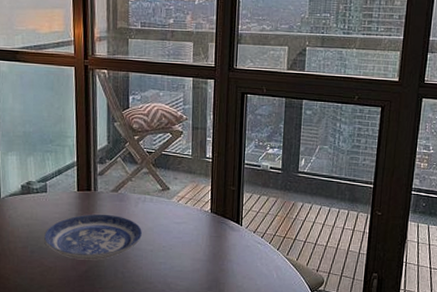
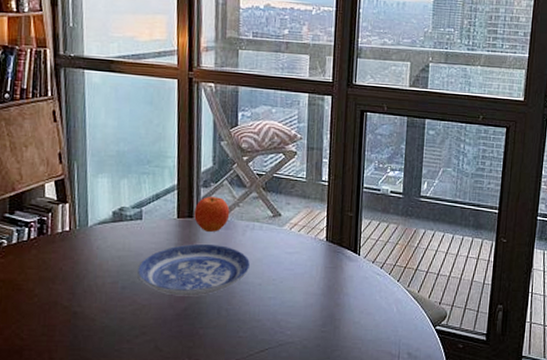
fruit: none [92,171,124,203] -> present [194,196,230,232]

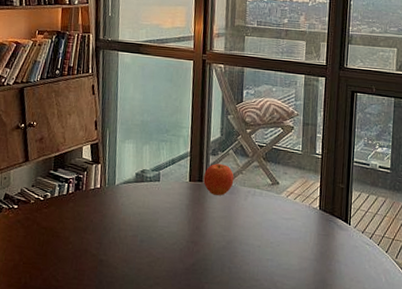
plate: present [138,243,251,296] -> none [154,205,251,253]

